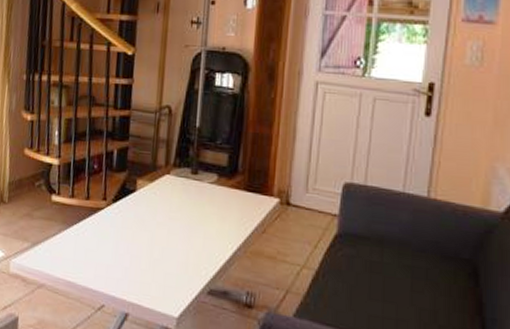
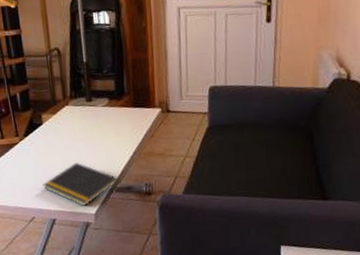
notepad: none [122,245,214,305] -> present [43,162,119,206]

